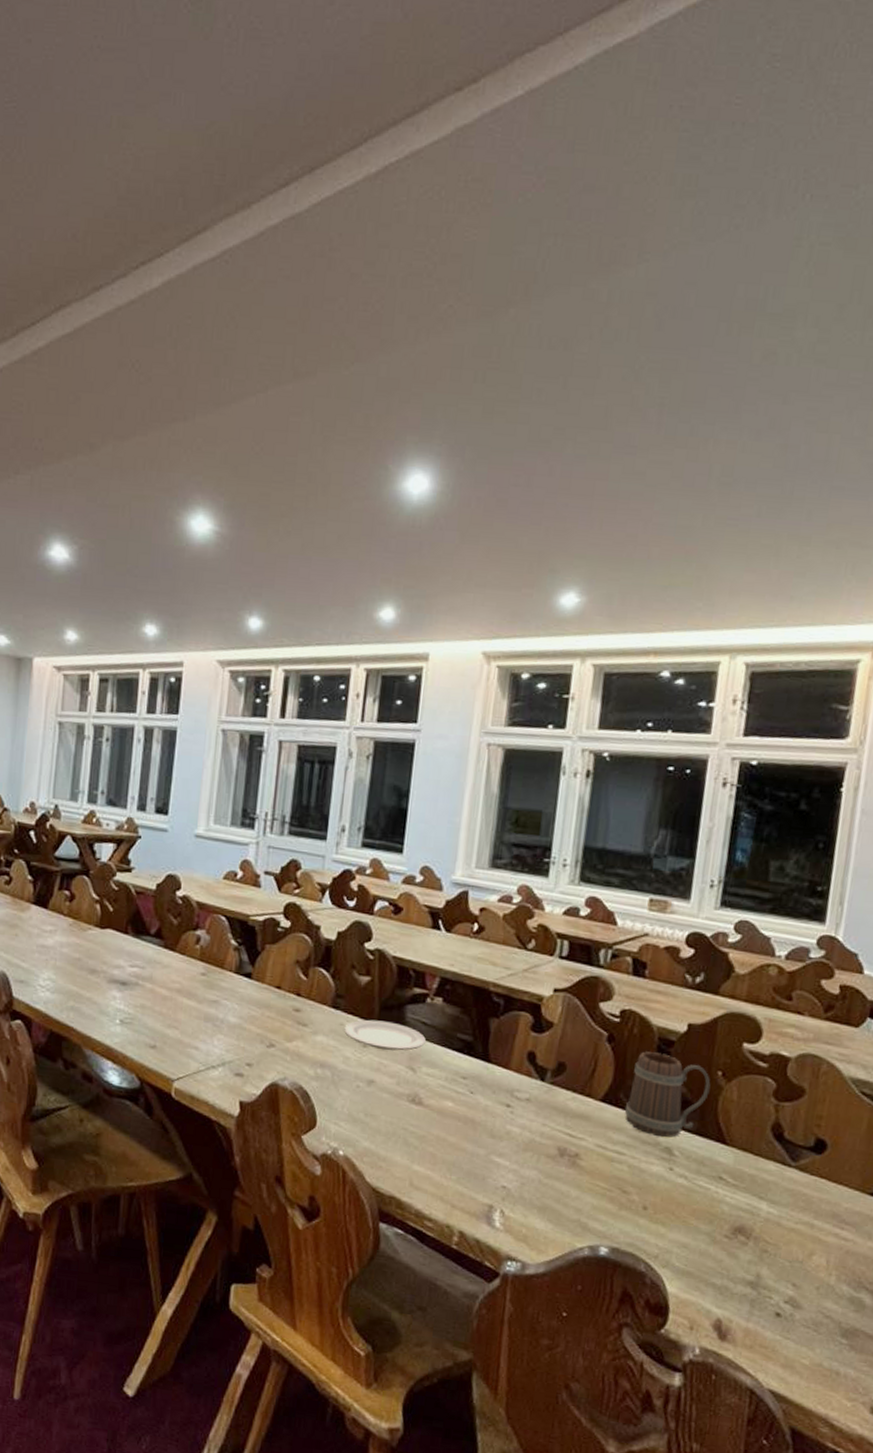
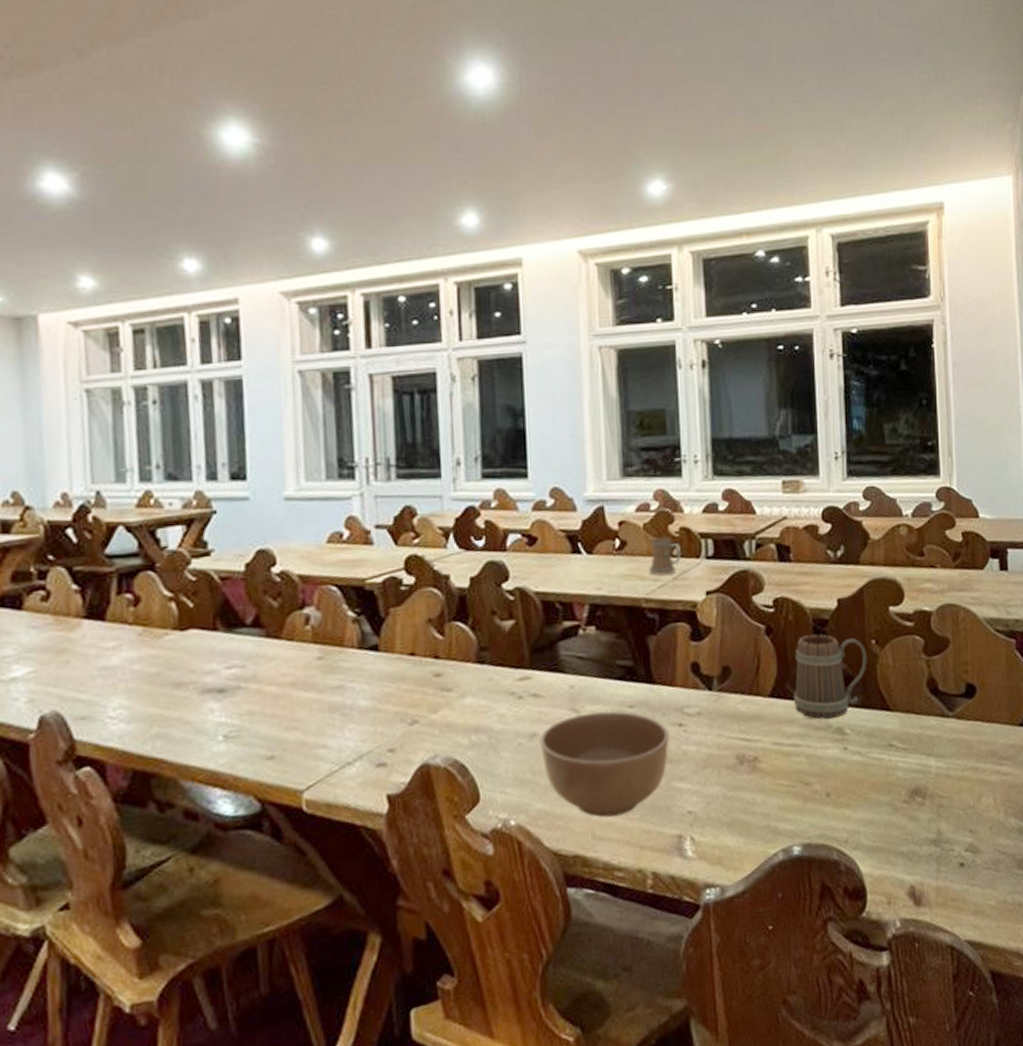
plate: present [344,1019,427,1051] -> none [494,664,586,697]
bowl: none [375,1073,497,1172] -> present [539,711,670,818]
beer mug: none [502,929,536,965] -> present [649,537,681,575]

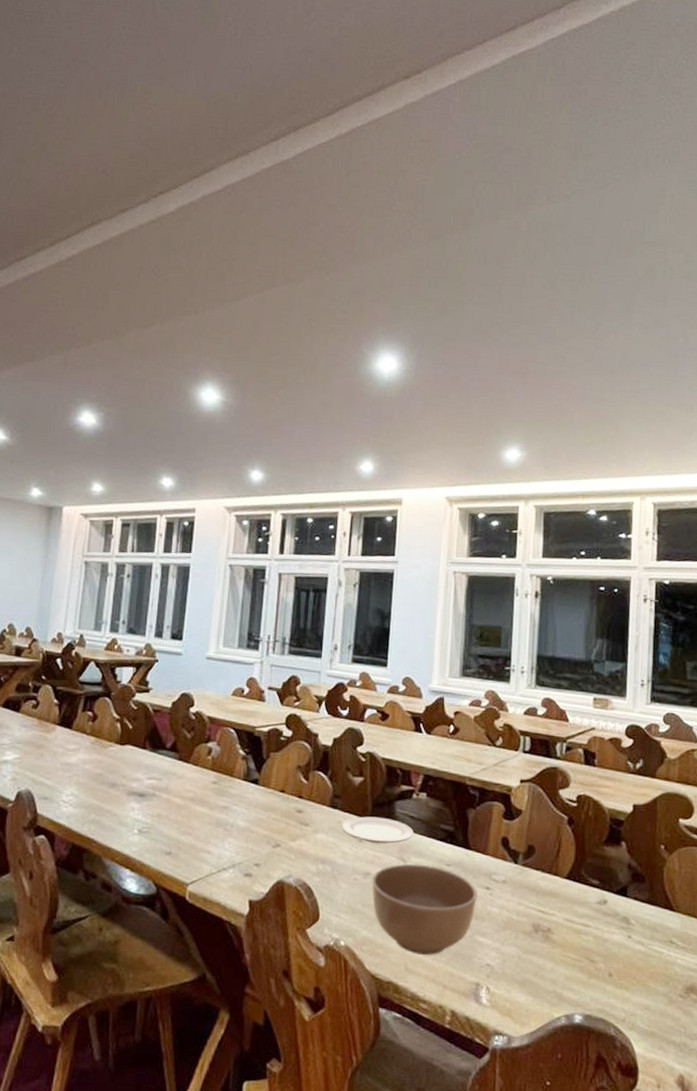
plate: none [494,664,586,697] -> present [342,816,414,844]
beer mug: present [649,537,681,575] -> none [475,729,503,760]
beer mug: present [793,634,867,719] -> none [586,831,656,908]

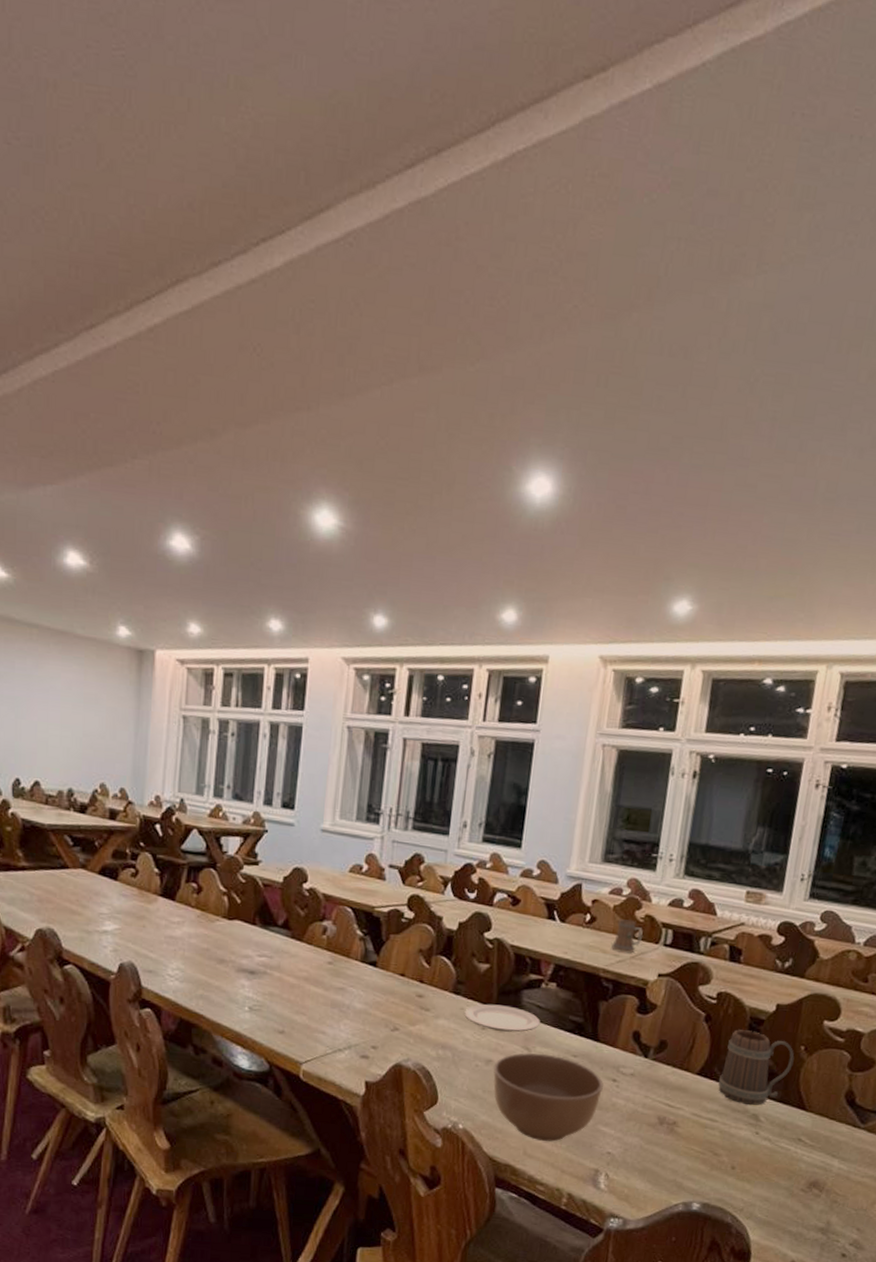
beer mug: none [475,729,503,760] -> present [611,919,643,953]
beer mug: none [586,831,656,908] -> present [717,1029,794,1105]

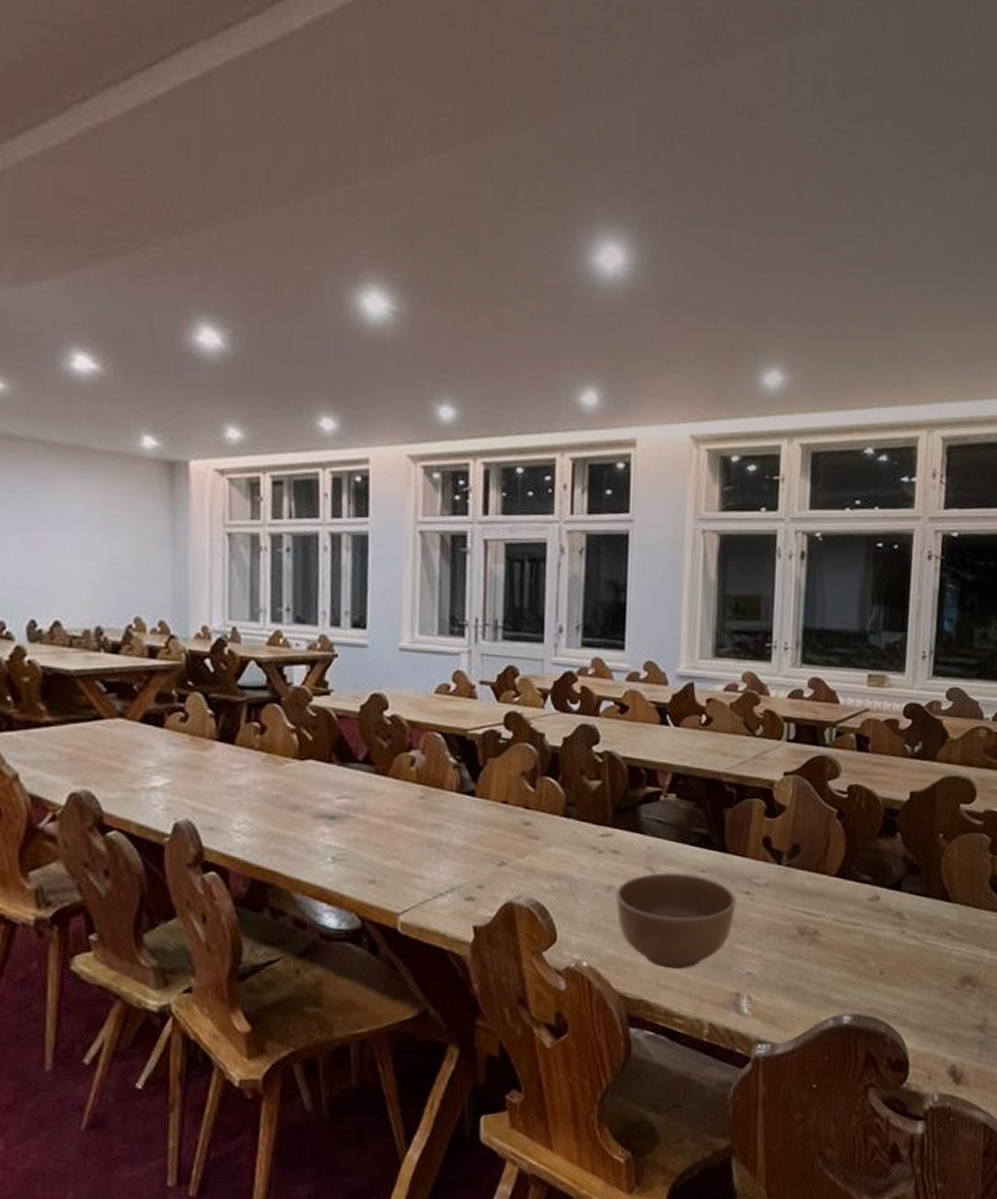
plate: present [464,1004,541,1032] -> none [578,824,663,853]
beer mug: present [611,919,643,953] -> none [732,717,764,752]
beer mug: present [717,1029,794,1105] -> none [857,823,934,903]

